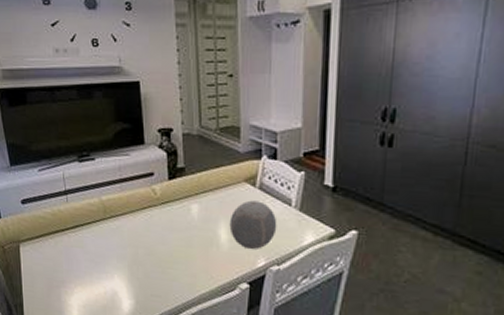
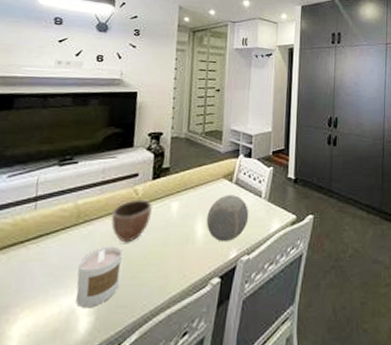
candle: none [112,241,150,293] -> present [75,246,123,308]
decorative bowl: none [134,199,172,240] -> present [111,199,152,243]

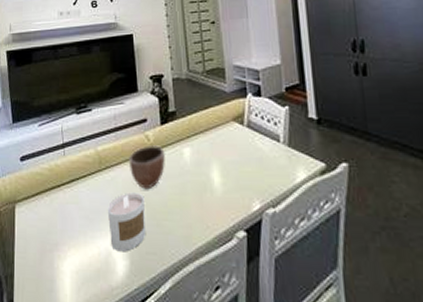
decorative orb: present [206,195,249,242] -> none [221,139,269,193]

